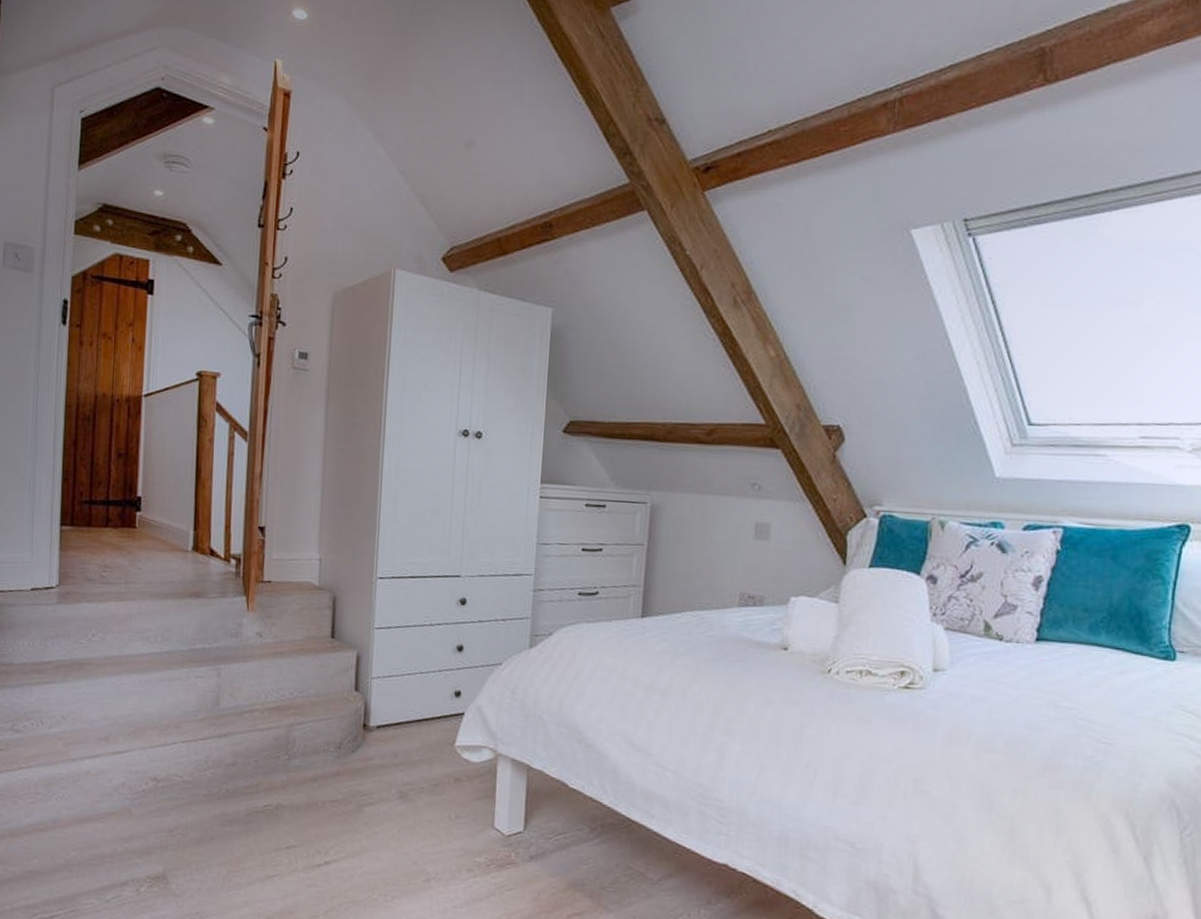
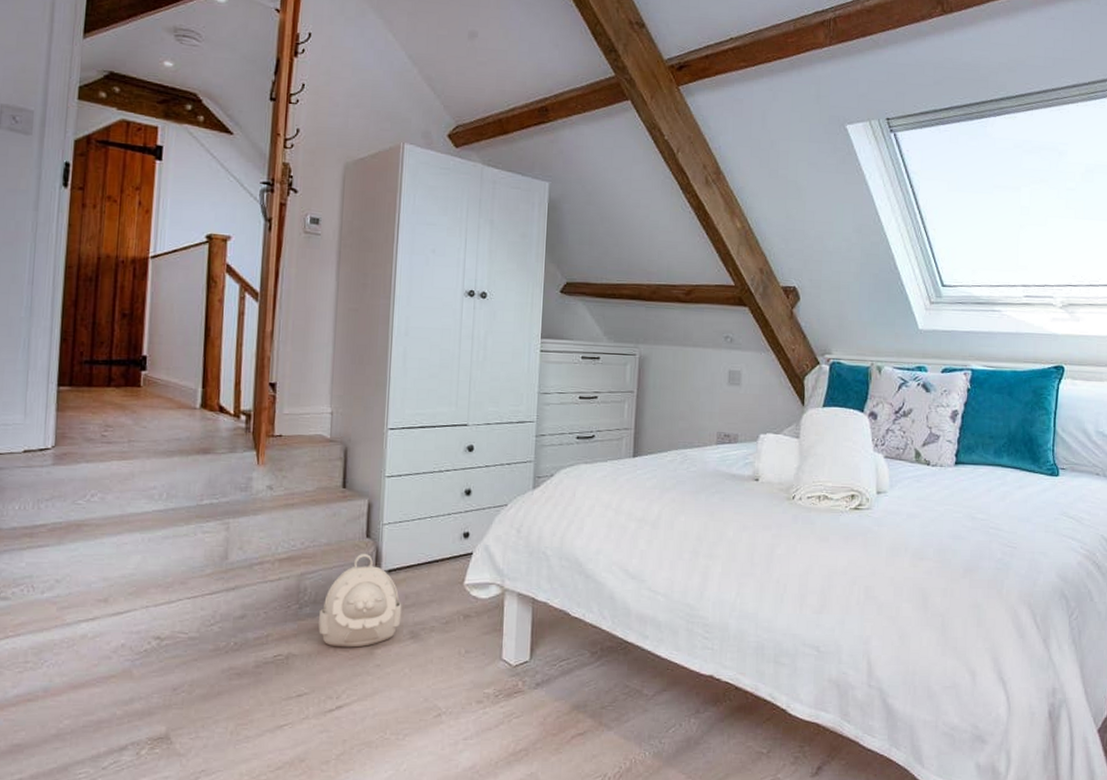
backpack: none [307,706,391,804] -> present [318,553,402,648]

